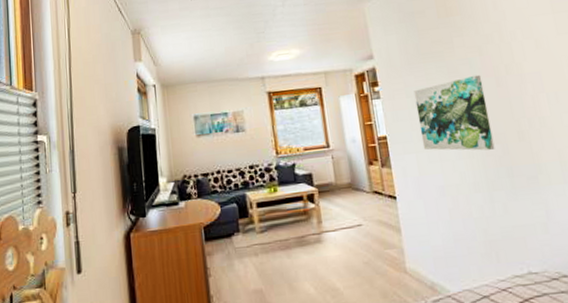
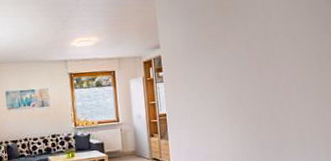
wall art: present [413,74,495,151] -> none [191,65,252,128]

